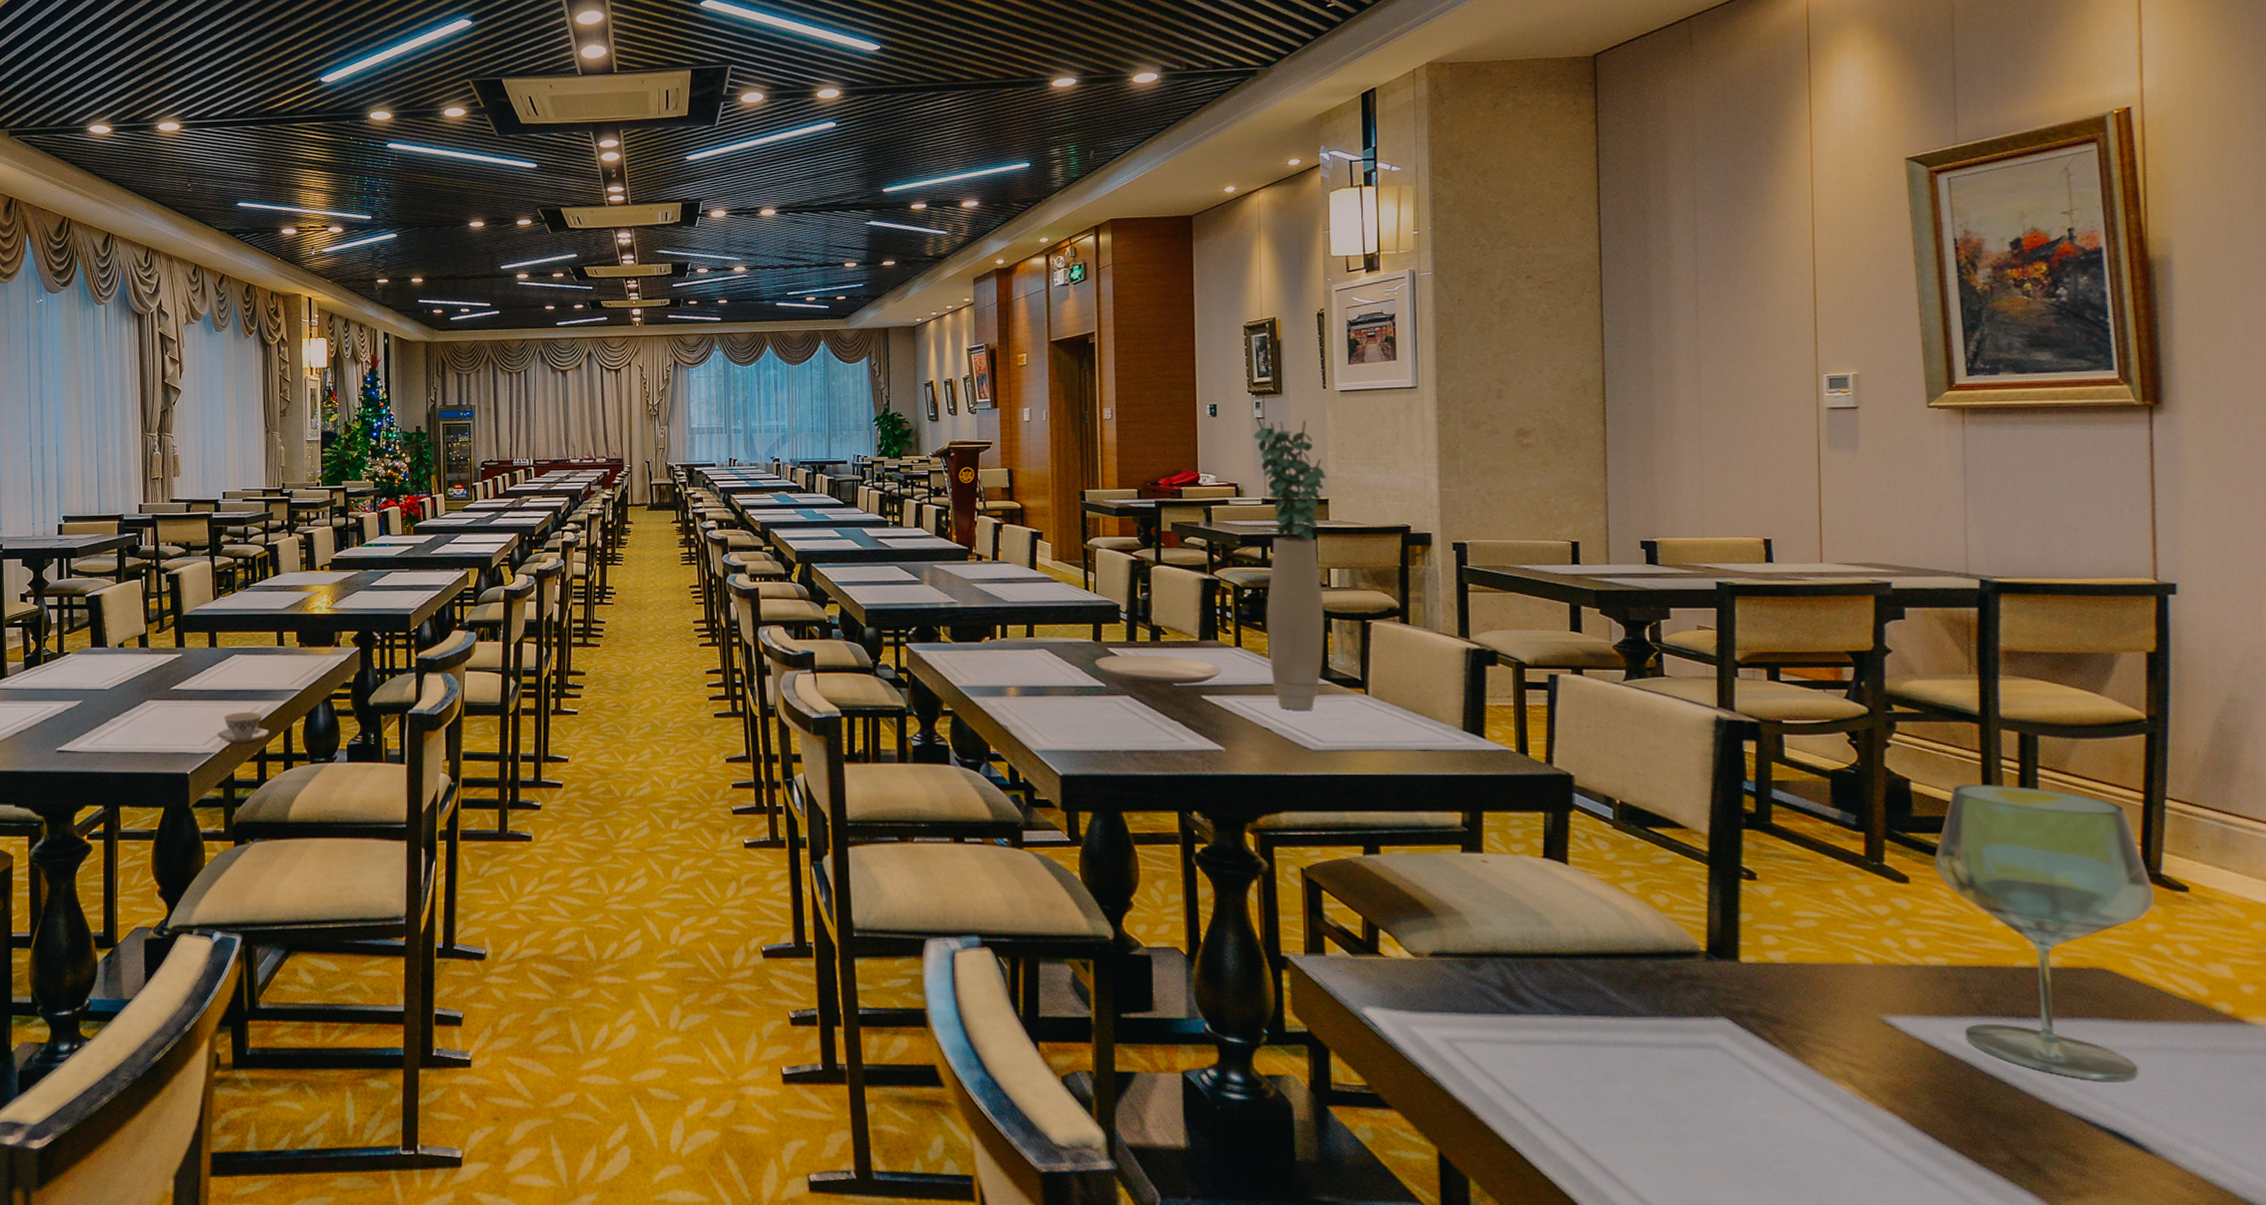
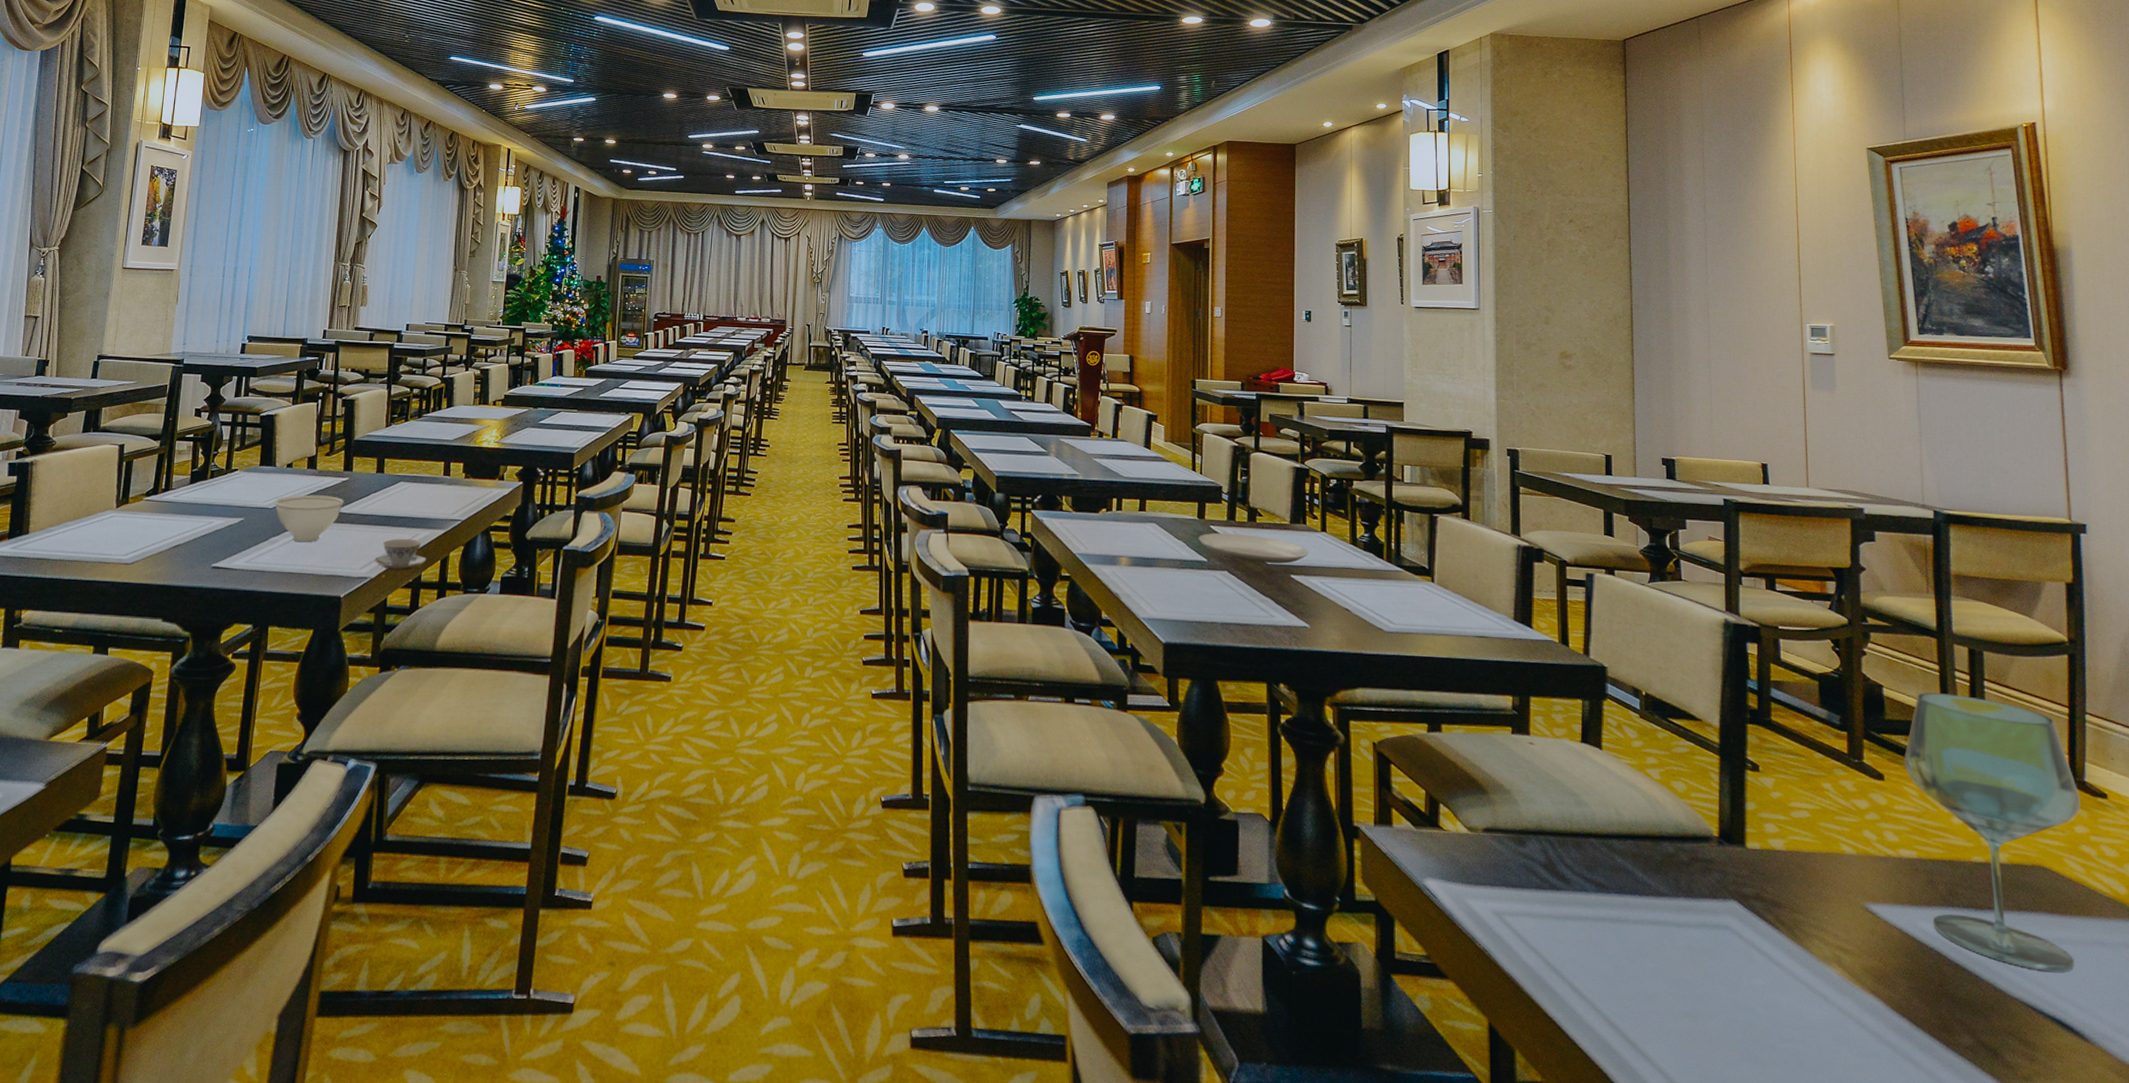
bowl: none [110,673,180,721] -> present [274,494,344,542]
vase: present [1253,416,1326,710] -> none [1341,324,1402,594]

